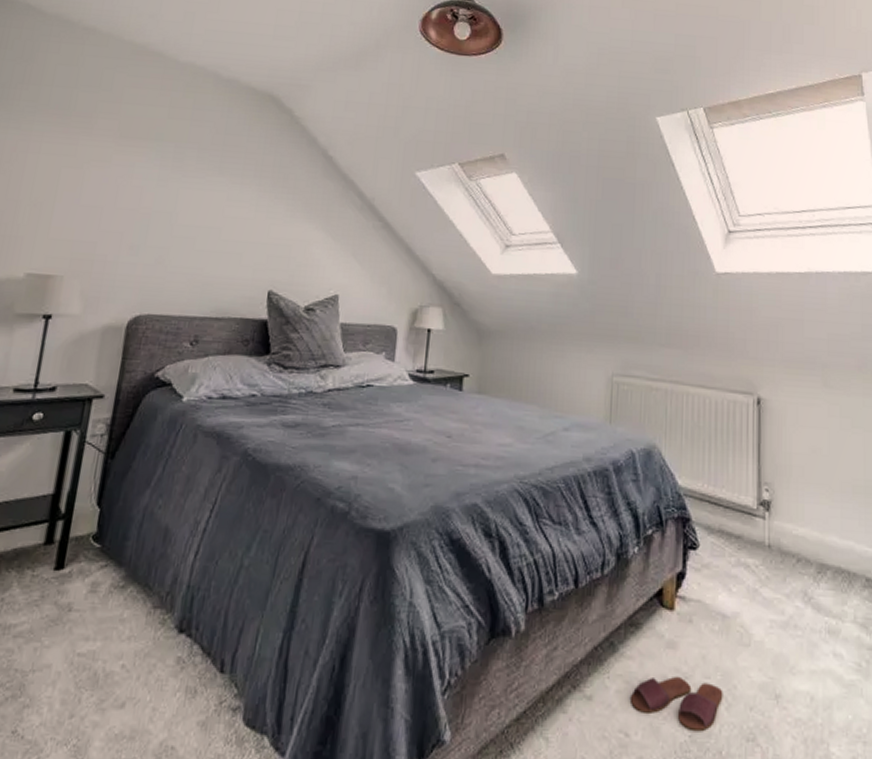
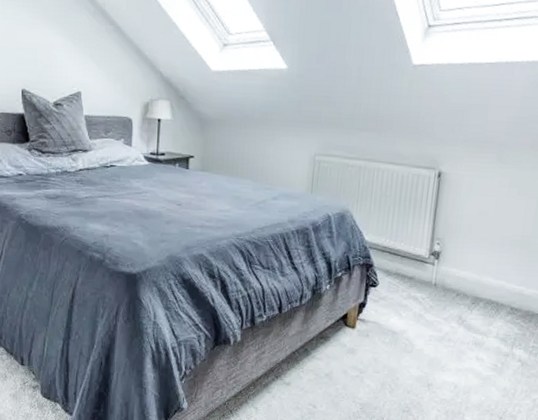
slippers: present [631,676,723,731] -> none [319,371,389,405]

